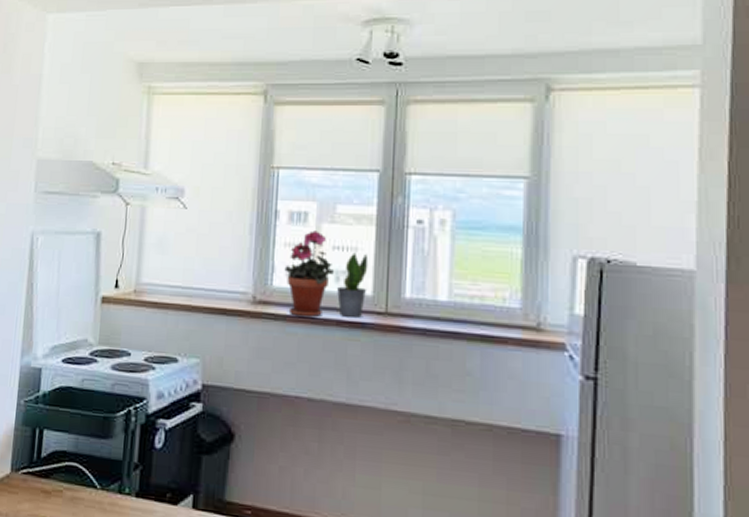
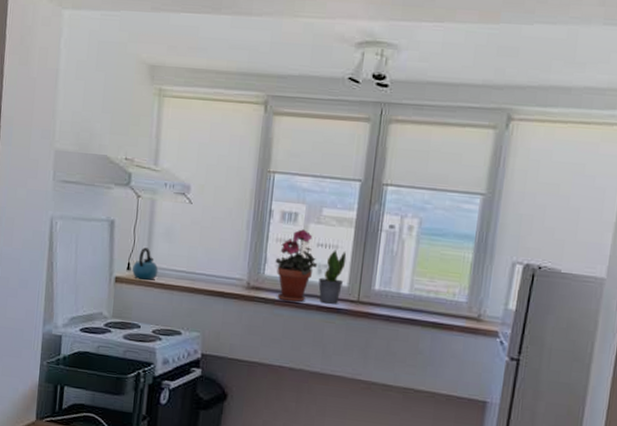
kettle: none [121,261,151,300] -> present [132,247,159,281]

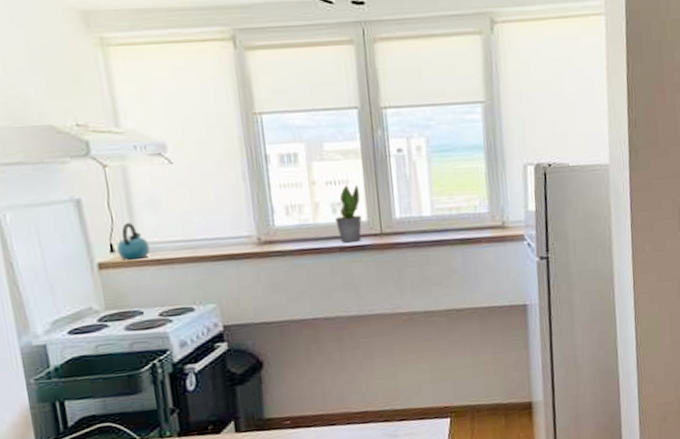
potted plant: present [275,229,318,303] -> none [283,169,331,250]

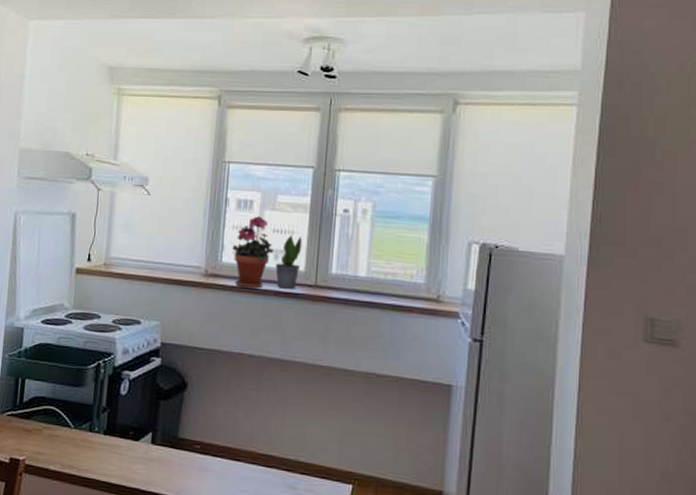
kettle: present [116,223,151,261] -> none [92,238,118,271]
potted plant: none [283,169,331,250] -> present [232,216,275,289]

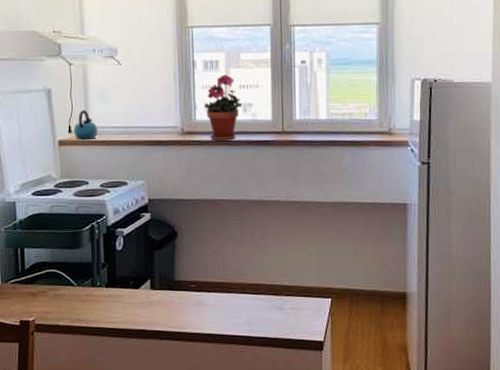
kettle: none [92,238,118,271] -> present [74,110,98,141]
potted plant: present [275,235,303,290] -> none [244,89,268,139]

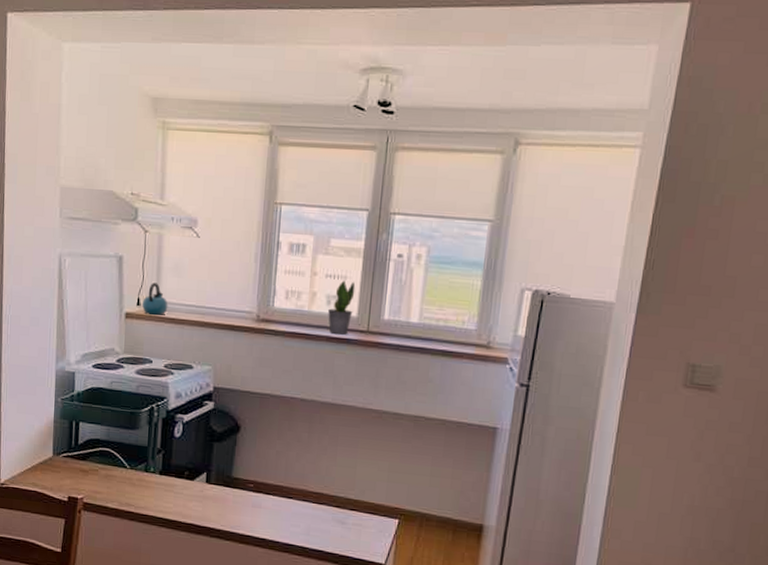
potted plant: present [204,74,243,141] -> none [284,260,327,334]
potted plant: none [244,89,268,139] -> present [327,280,356,335]

